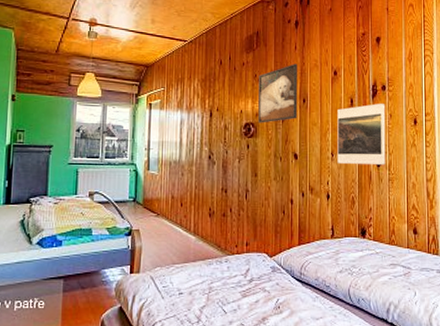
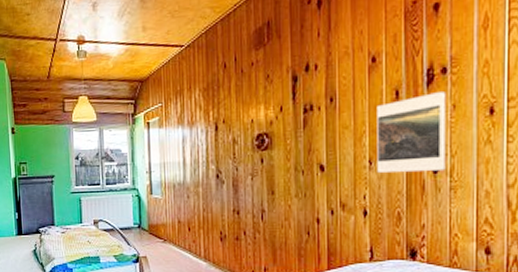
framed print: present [258,64,297,123] -> none [272,54,322,133]

